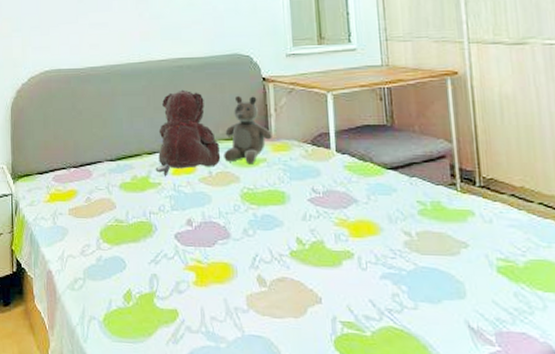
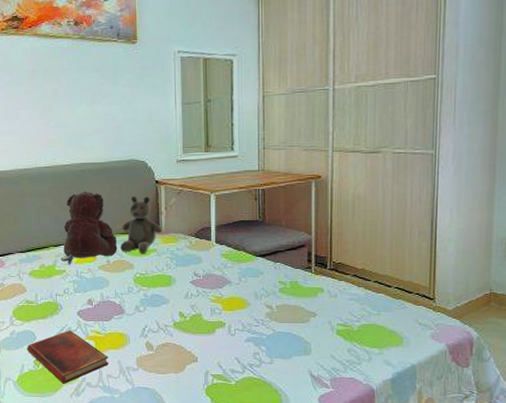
diary: none [115,257,213,327] -> present [27,330,109,384]

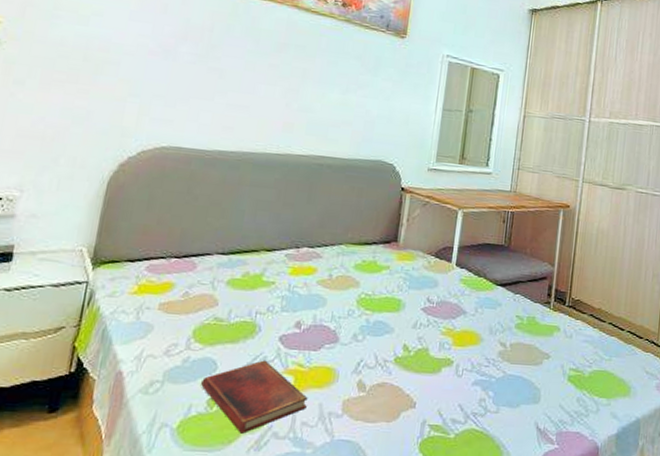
teddy bear: present [60,191,118,265] -> none [271,188,346,276]
stuffed animal: present [120,196,162,254] -> none [347,201,400,271]

